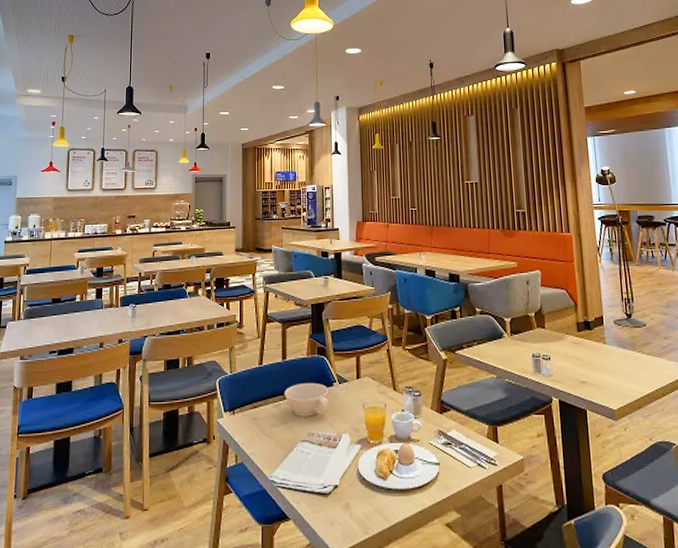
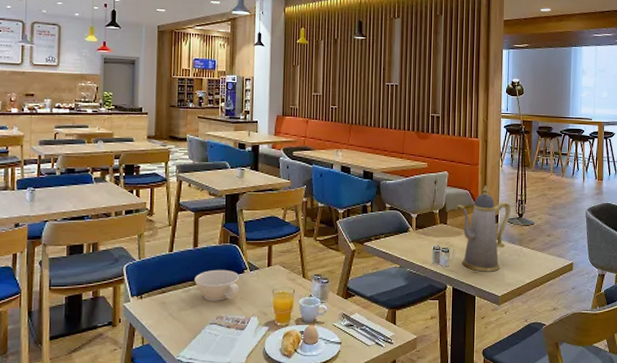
coffee pot: none [553,284,617,382] -> present [455,186,511,272]

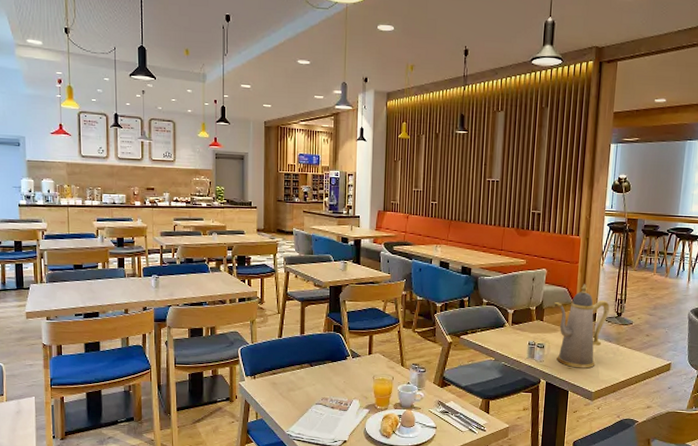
cup: present [194,269,240,301] -> none [301,355,343,384]

